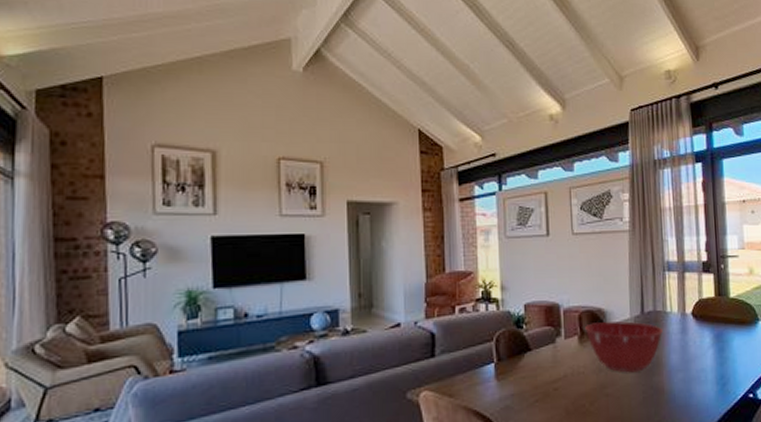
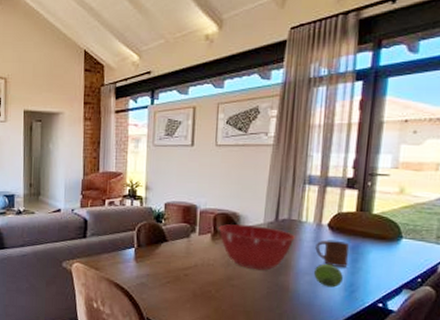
cup: none [683,329,716,359] -> present [315,240,350,267]
fruit: none [686,356,713,383] -> present [314,263,343,288]

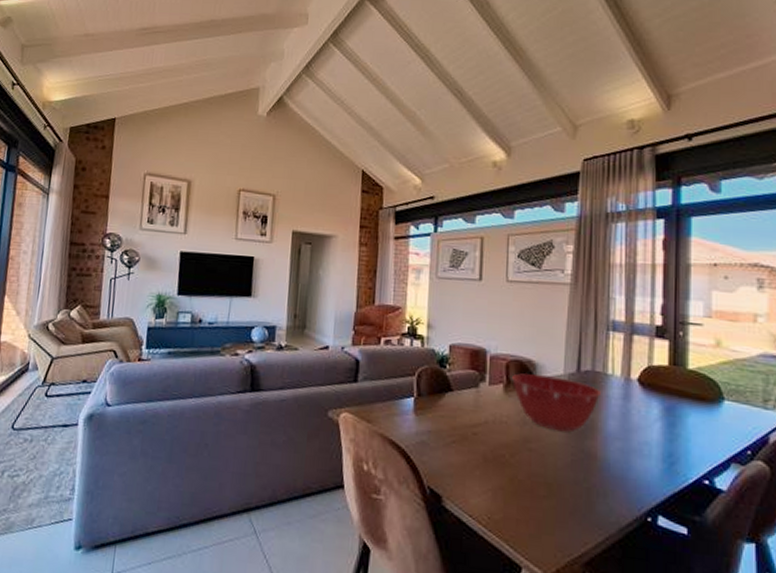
fruit: present [314,263,343,288] -> none [626,427,659,458]
cup: present [315,240,350,267] -> none [625,397,665,433]

